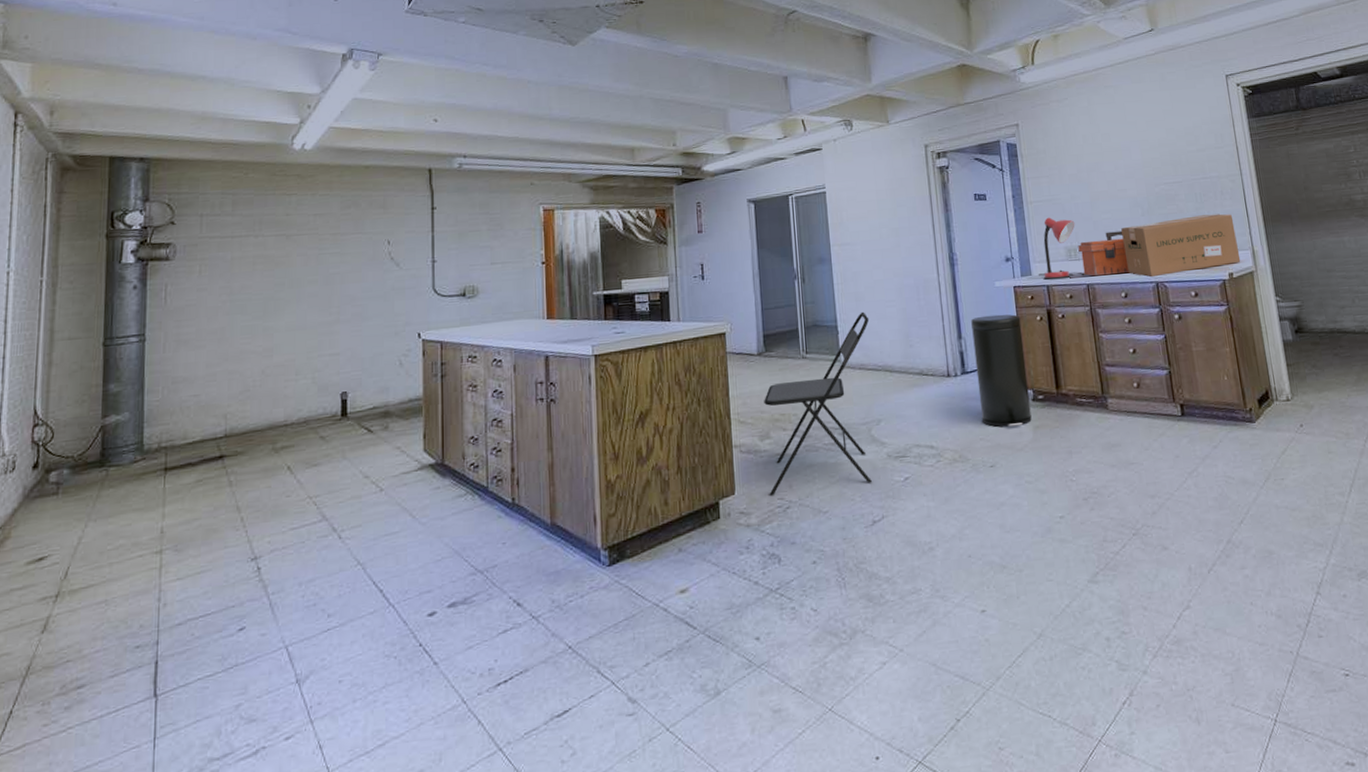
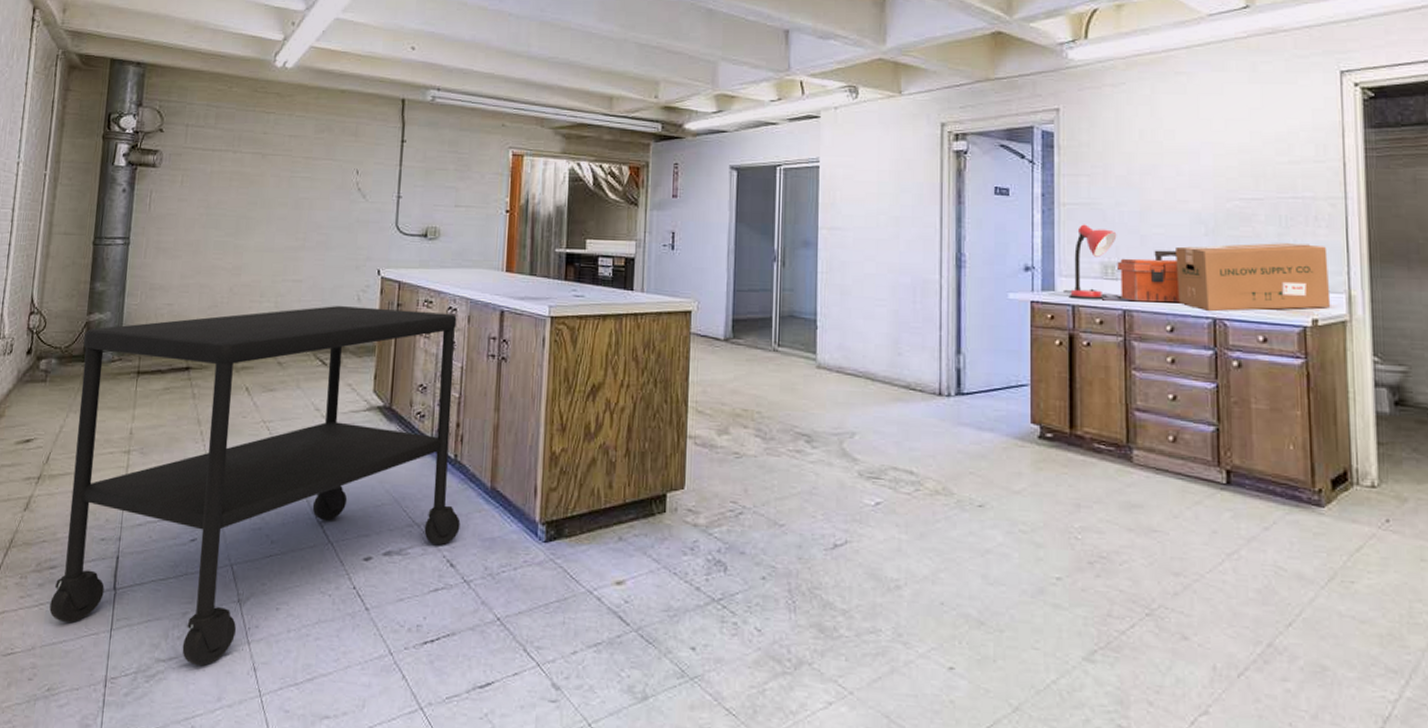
utility cart: none [80,365,524,757] -> present [49,306,461,667]
folding chair: present [764,311,872,495] -> none [721,307,854,502]
pedal bin: present [971,314,1032,428] -> none [974,331,1035,465]

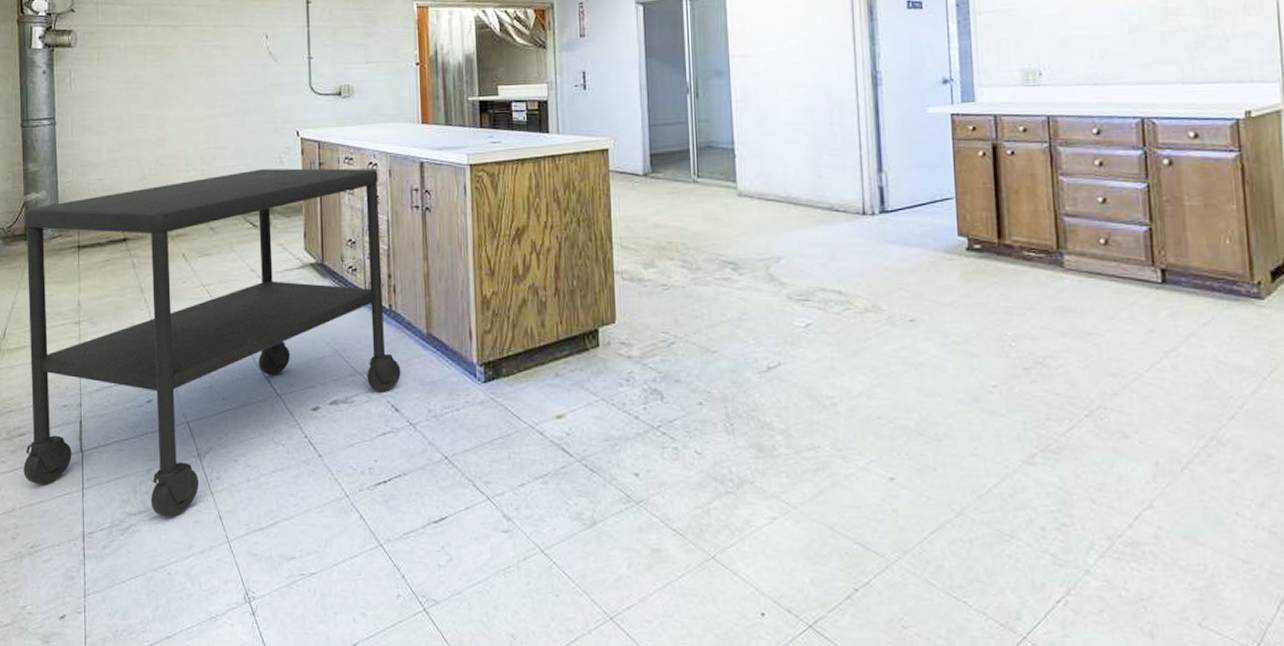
desk lamp: present [1062,224,1124,301] -> none [983,31,1047,109]
toolbox: present [1117,250,1180,303] -> none [1038,51,1105,107]
box: present [1176,243,1331,312] -> none [1099,34,1264,112]

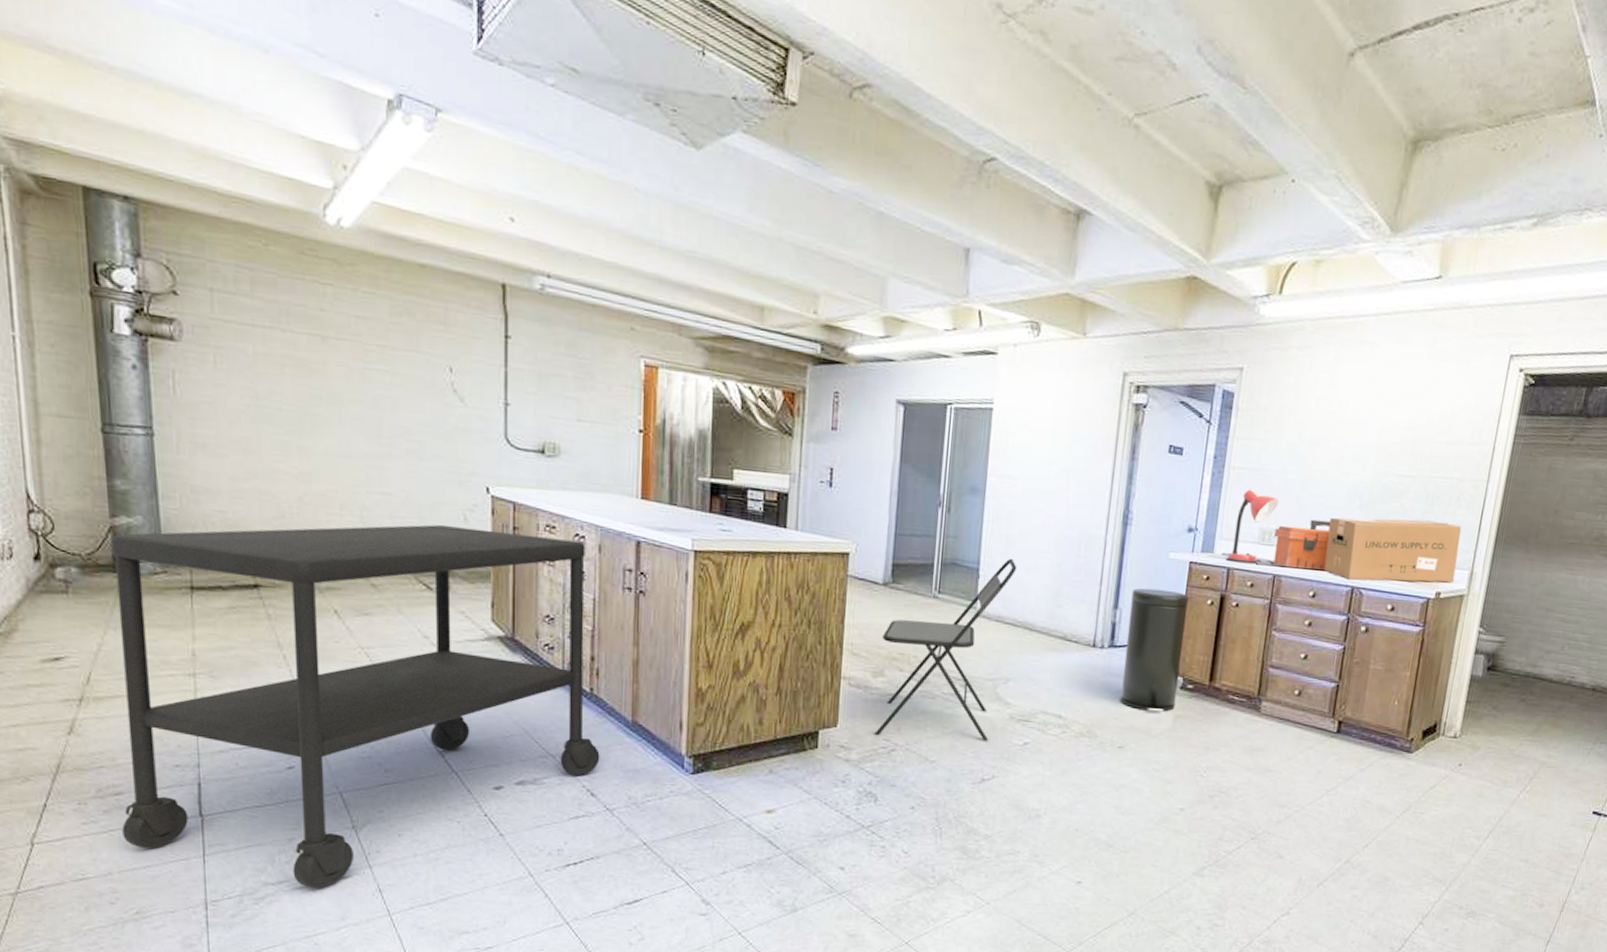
folding chair: none [649,134,772,328] -> present [874,558,1017,741]
pedal bin: none [895,146,964,278] -> present [1120,588,1189,712]
desk lamp: none [983,31,1047,109] -> present [1220,489,1279,565]
toolbox: none [1038,51,1105,107] -> present [1273,519,1331,571]
box: none [1099,34,1264,112] -> present [1324,517,1462,583]

